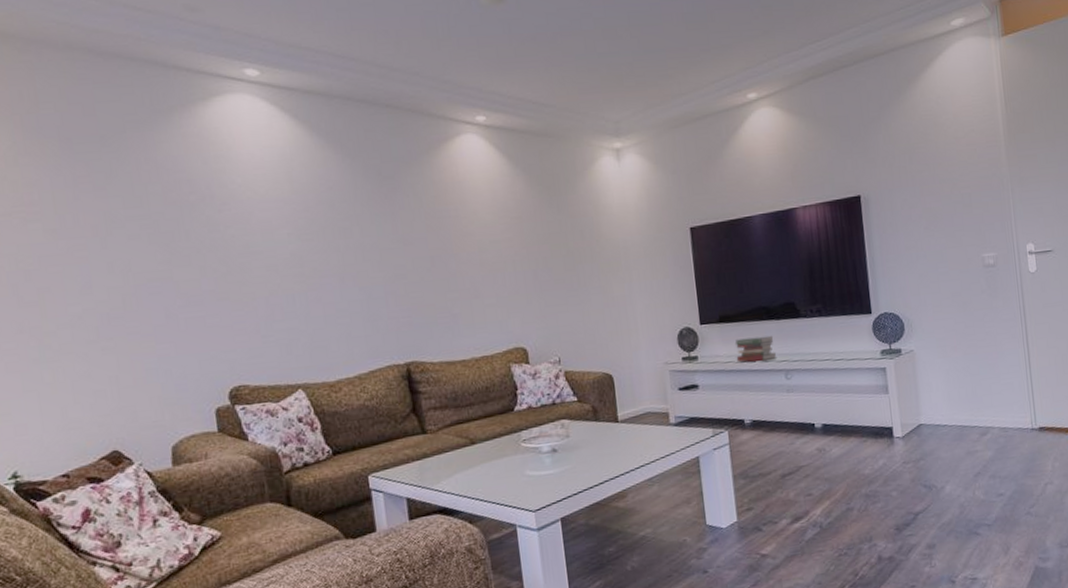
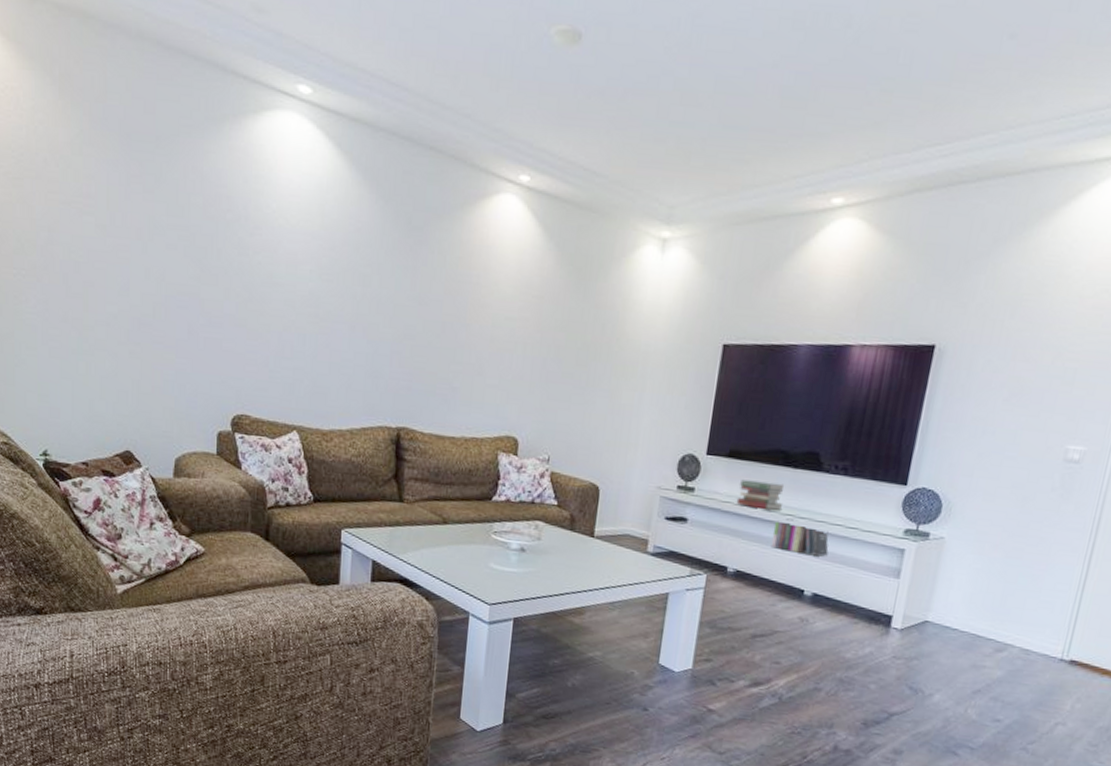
books: none [773,364,825,393] -> present [770,519,829,557]

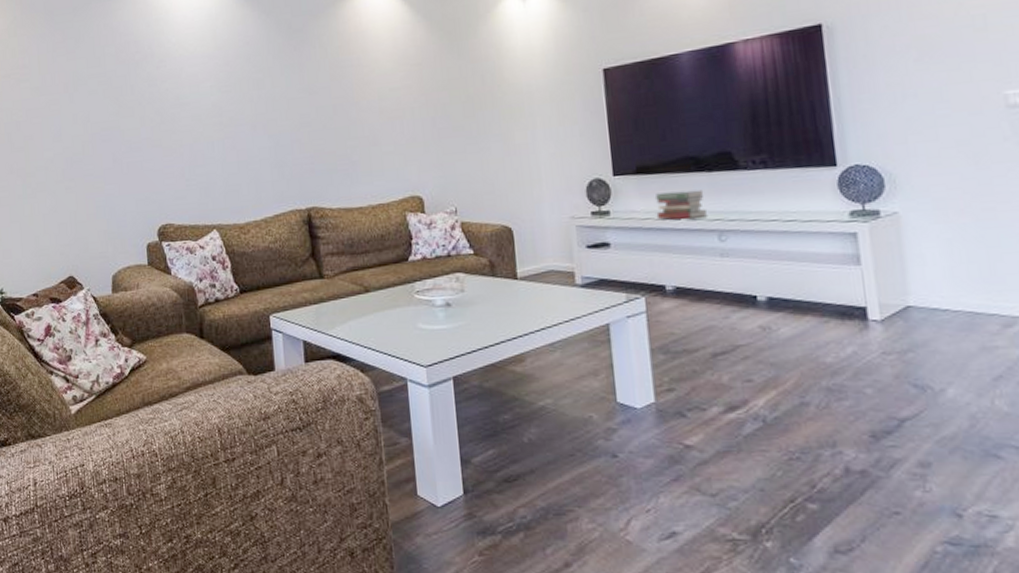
books: present [770,519,829,557] -> none [703,224,772,258]

